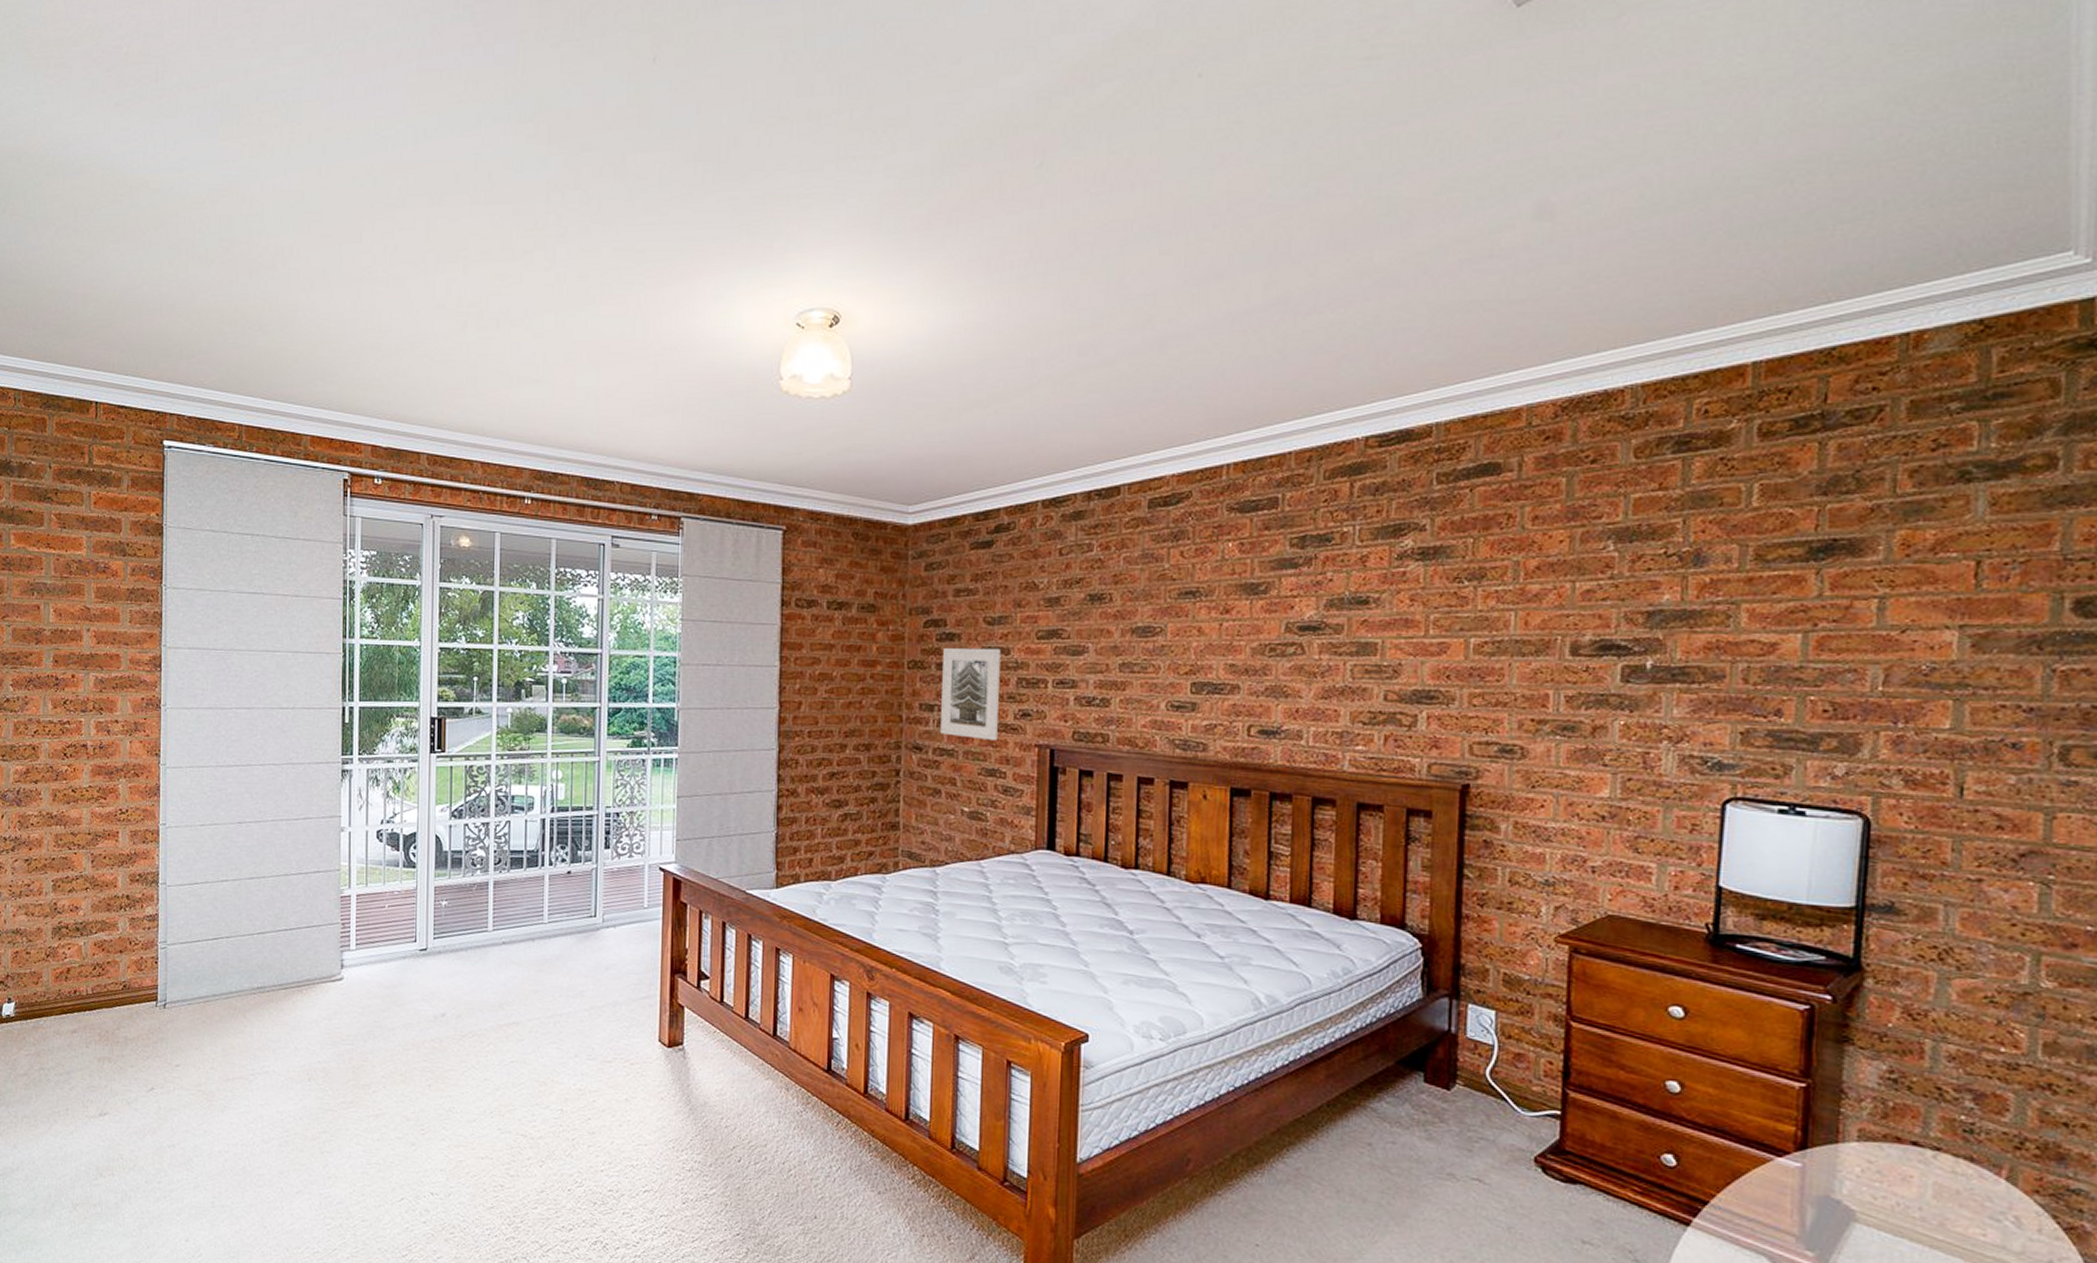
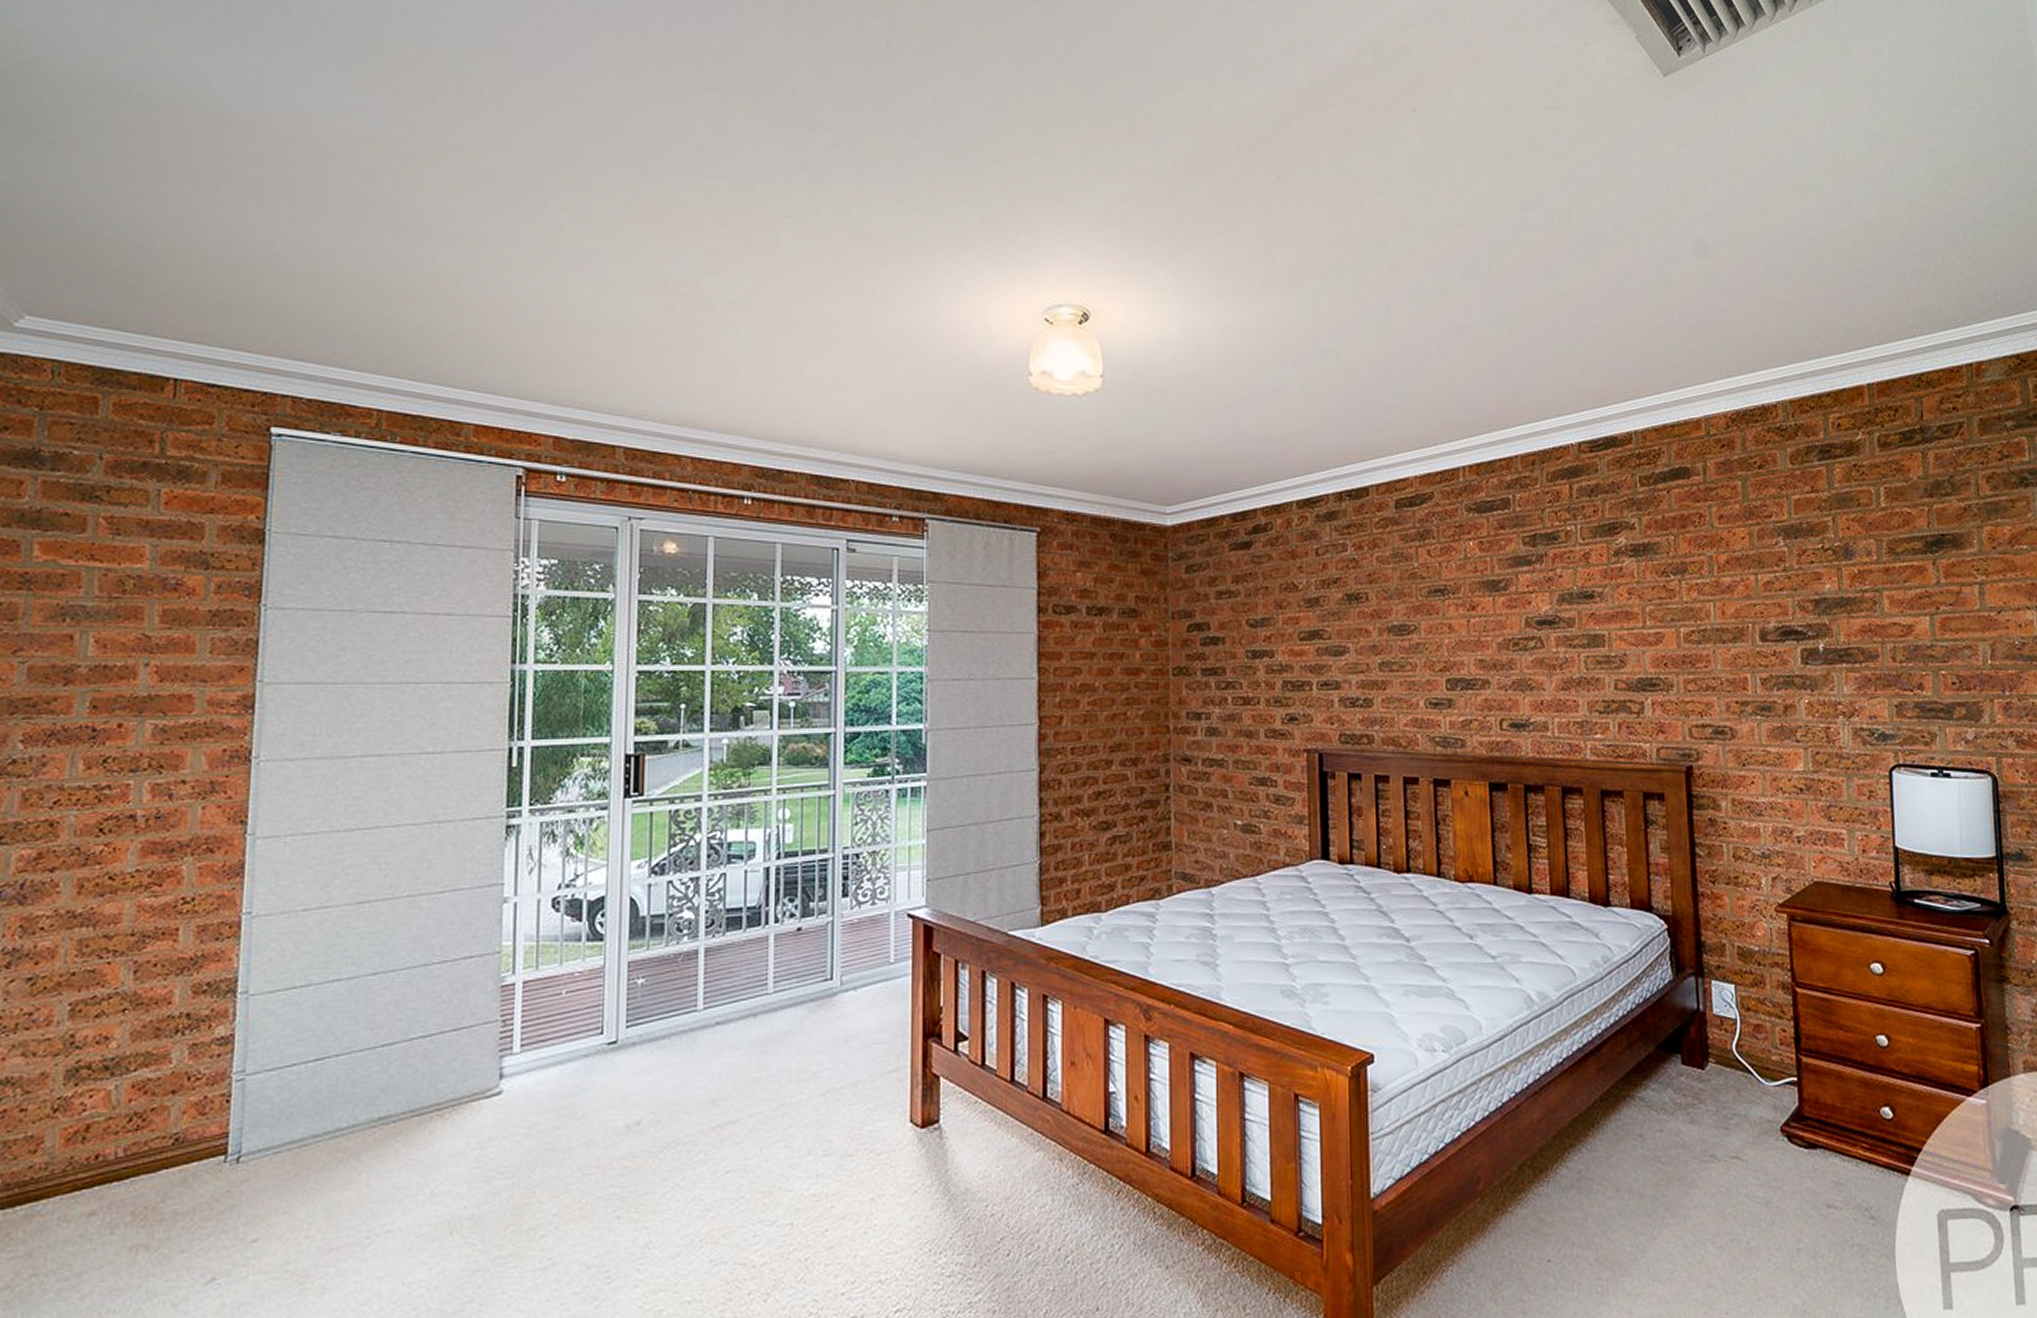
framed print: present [940,647,1001,741] -> none [1208,651,1266,748]

